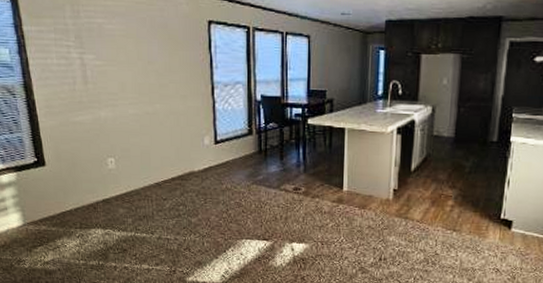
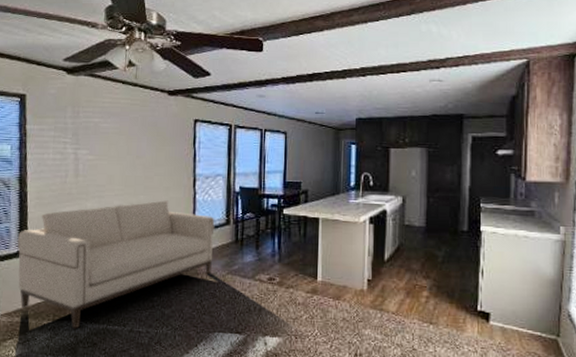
sofa: none [32,109,237,237] -> present [17,200,215,329]

